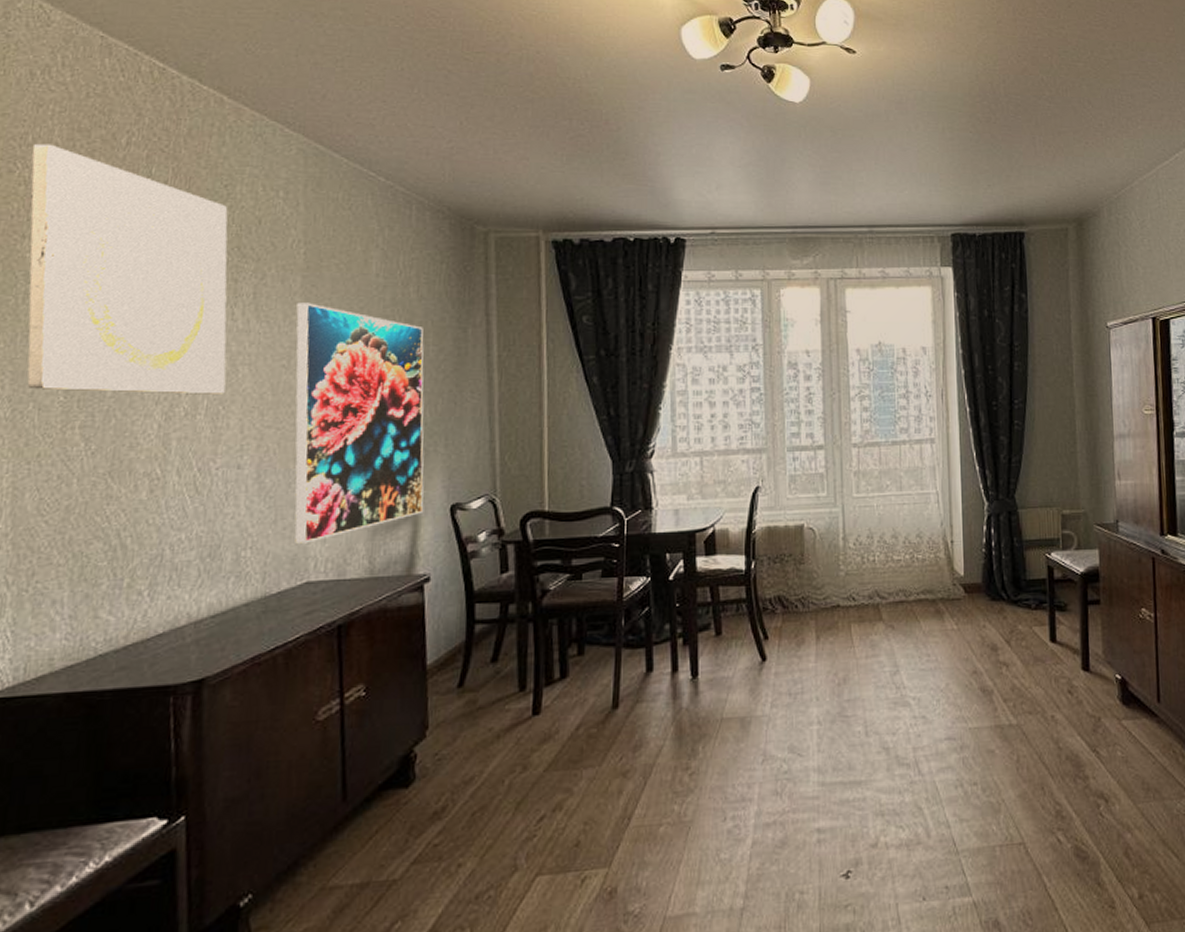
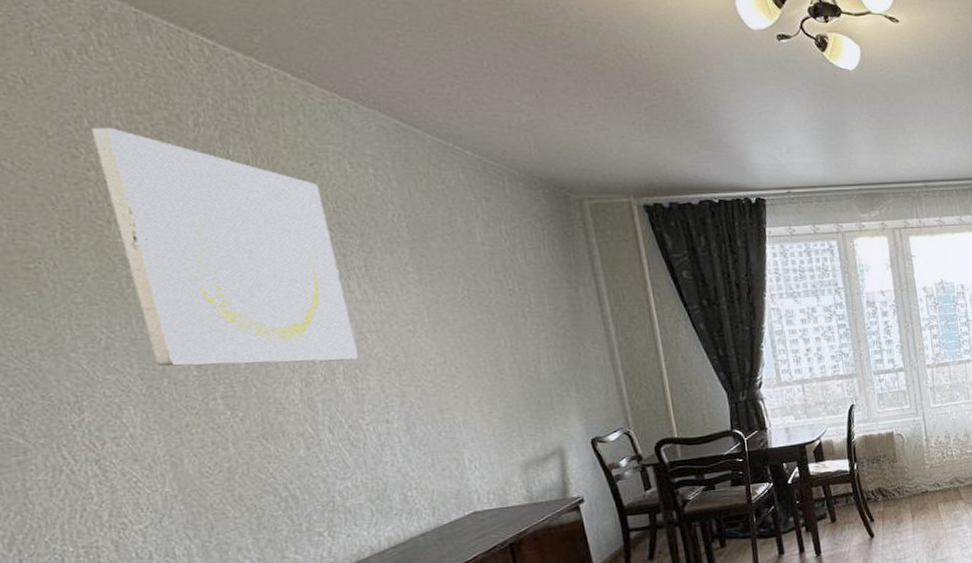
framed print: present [294,302,424,544] -> none [410,272,568,482]

